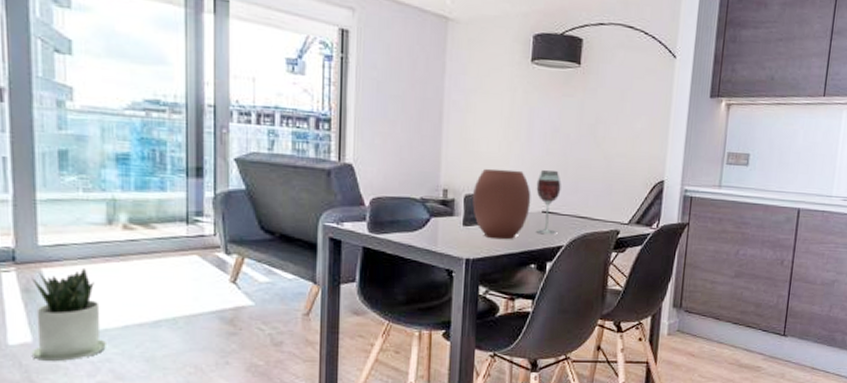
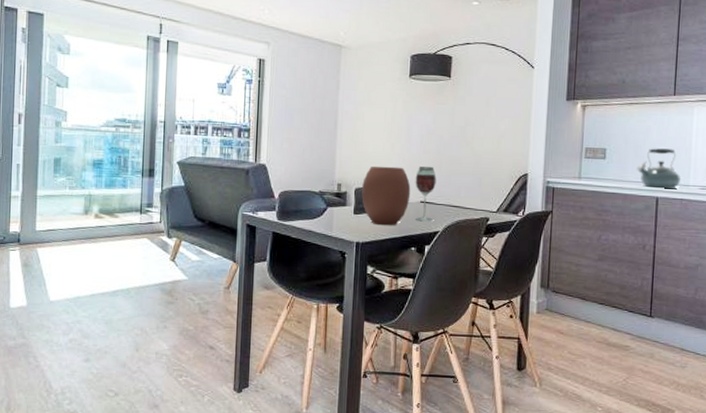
planter: present [31,267,108,362] -> none [25,247,79,322]
kettle: none [779,154,824,200] -> present [636,148,680,189]

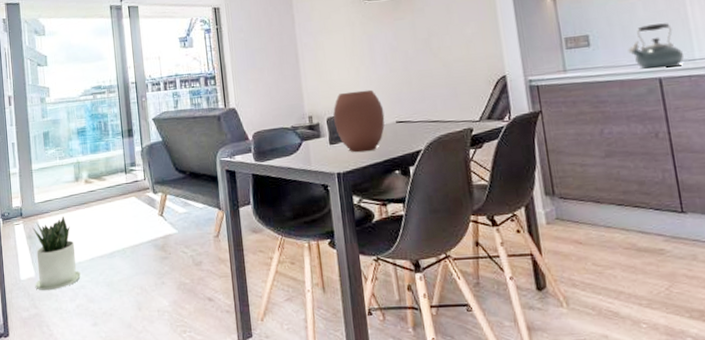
planter: none [25,247,79,322] -> present [32,216,82,291]
wineglass: present [415,166,437,222] -> none [386,84,413,142]

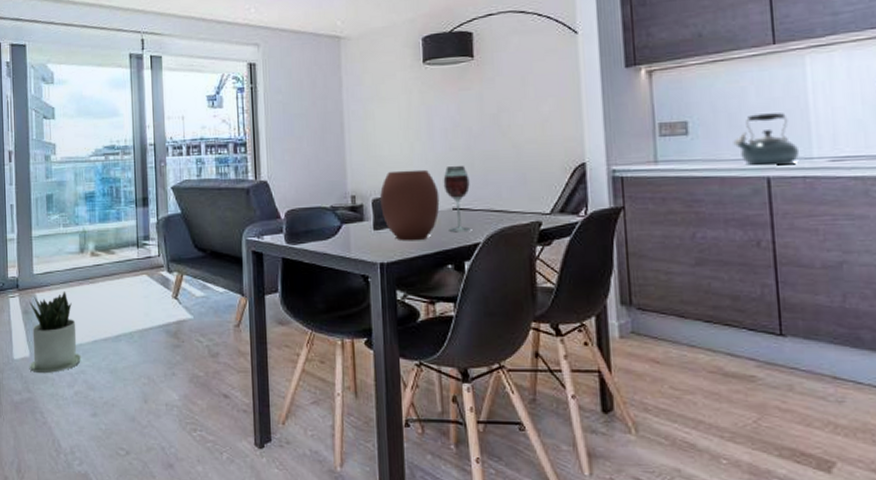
wineglass: none [386,84,413,142] -> present [443,166,471,233]

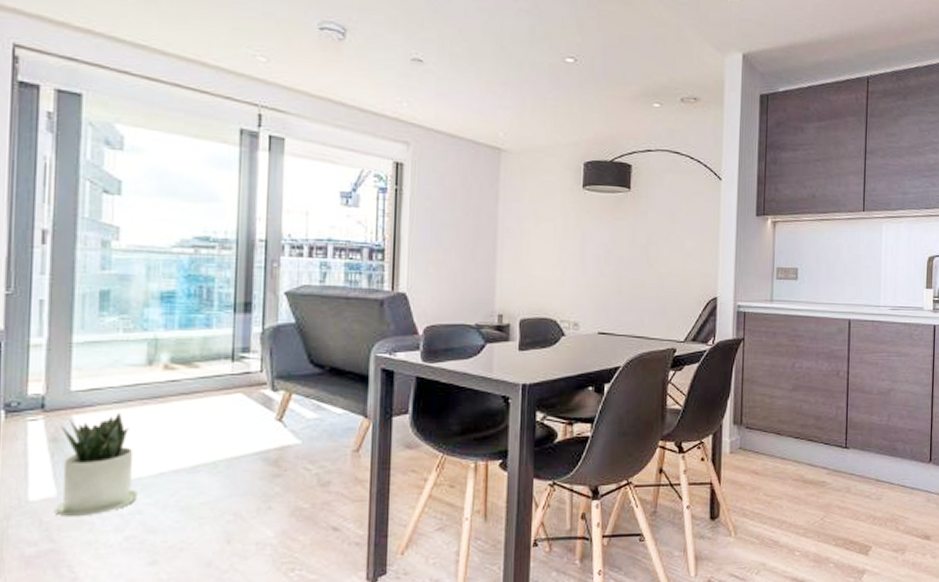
vase: present [380,169,440,241] -> none [528,292,587,363]
wineglass: present [443,166,471,233] -> none [591,292,616,356]
kettle: present [733,113,799,167] -> none [828,267,871,311]

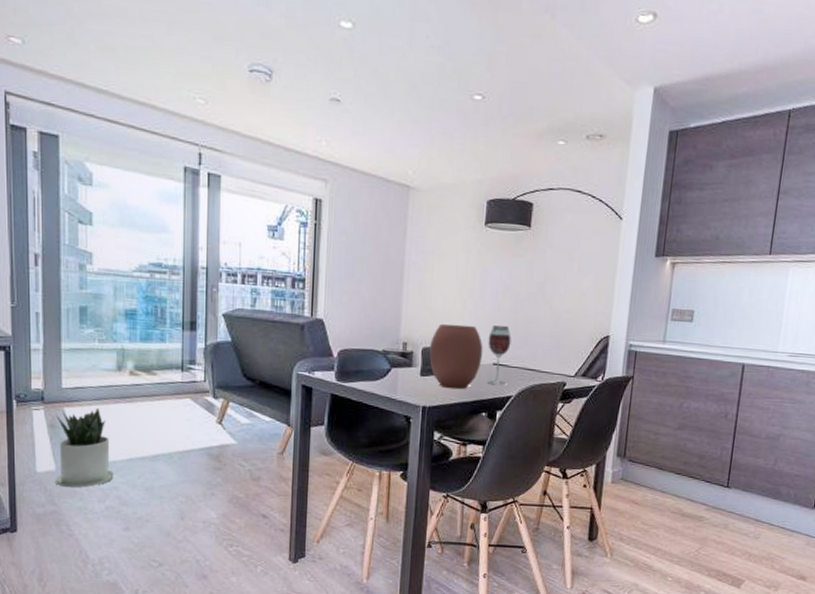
vase: none [528,292,587,363] -> present [429,323,483,390]
wineglass: none [591,292,616,356] -> present [487,325,512,386]

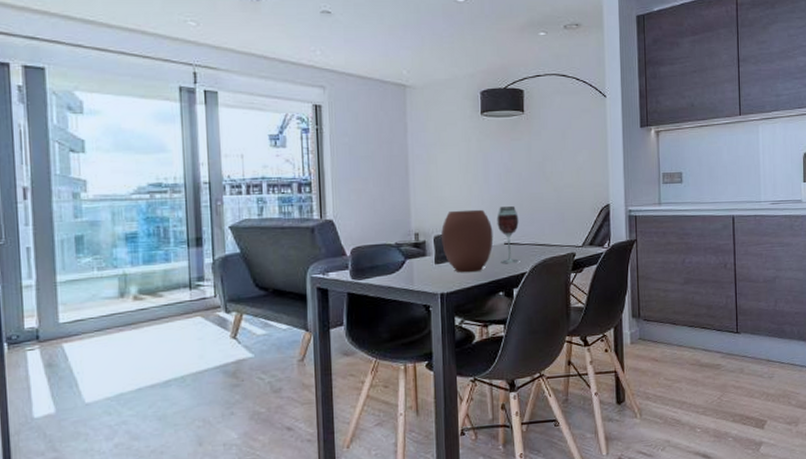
planter: present [54,407,115,488] -> none [54,339,123,430]

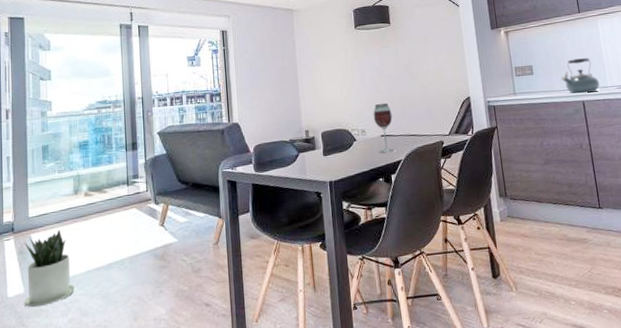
planter: none [54,339,123,430] -> present [23,229,76,308]
vase: present [441,209,494,273] -> none [327,107,372,163]
kettle: none [712,168,752,208] -> present [560,58,600,94]

